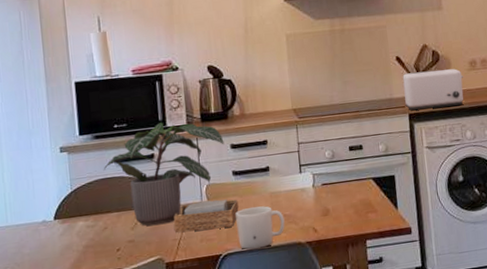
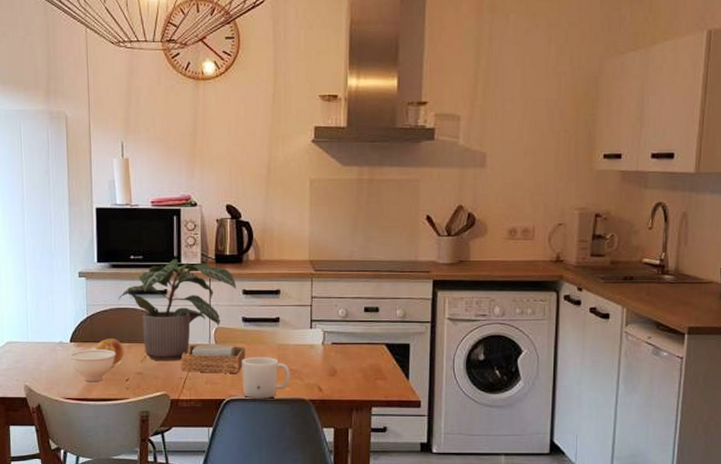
bowl: none [53,221,105,258] -> present [69,348,116,382]
fruit: none [82,209,114,237] -> present [95,339,124,365]
toaster: present [402,69,464,111] -> none [430,235,500,278]

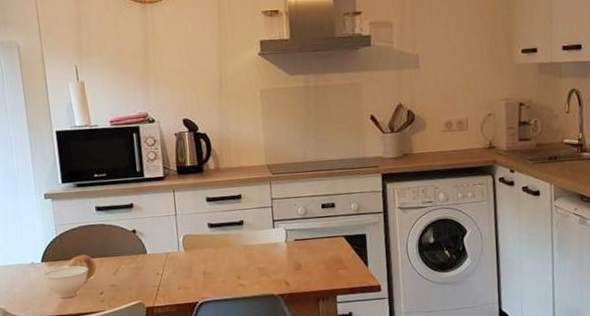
potted plant: present [118,258,237,361] -> none [85,172,200,273]
napkin holder: present [181,344,245,373] -> none [152,250,214,280]
mug: present [242,357,290,400] -> none [211,258,259,300]

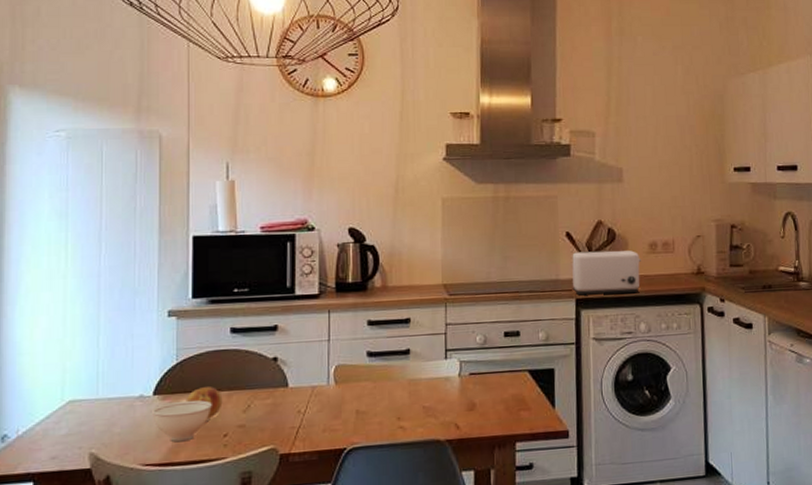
toaster: none [376,129,439,171] -> present [572,250,642,296]

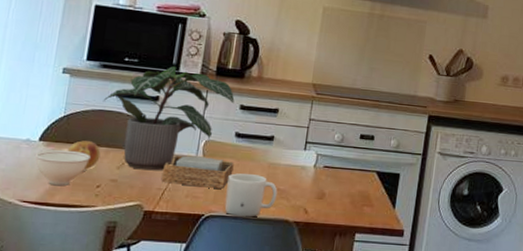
potted plant: none [216,288,360,410] -> present [102,65,235,171]
napkin holder: none [293,383,371,420] -> present [161,155,234,189]
mug: none [366,394,423,446] -> present [224,173,278,218]
toaster: present [572,250,642,296] -> none [427,74,493,119]

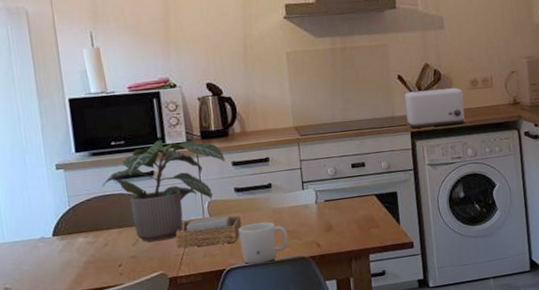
bowl: present [35,150,90,186] -> none [52,238,106,274]
fruit: present [67,141,101,170] -> none [81,226,114,253]
toaster: none [427,74,493,119] -> present [404,88,465,129]

